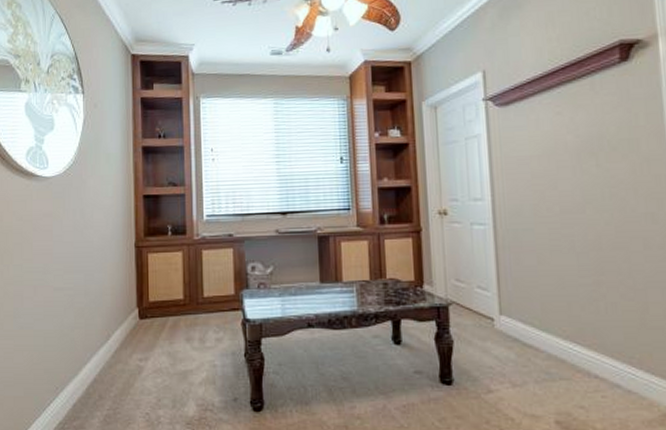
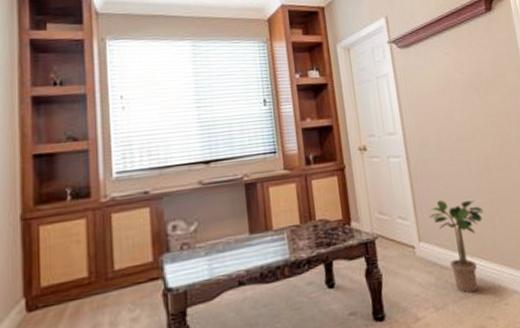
potted plant: none [515,274,586,377] -> present [429,200,484,293]

